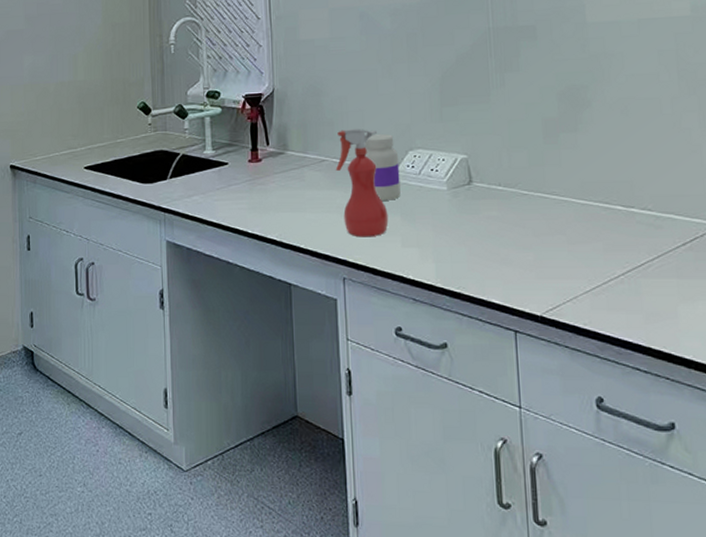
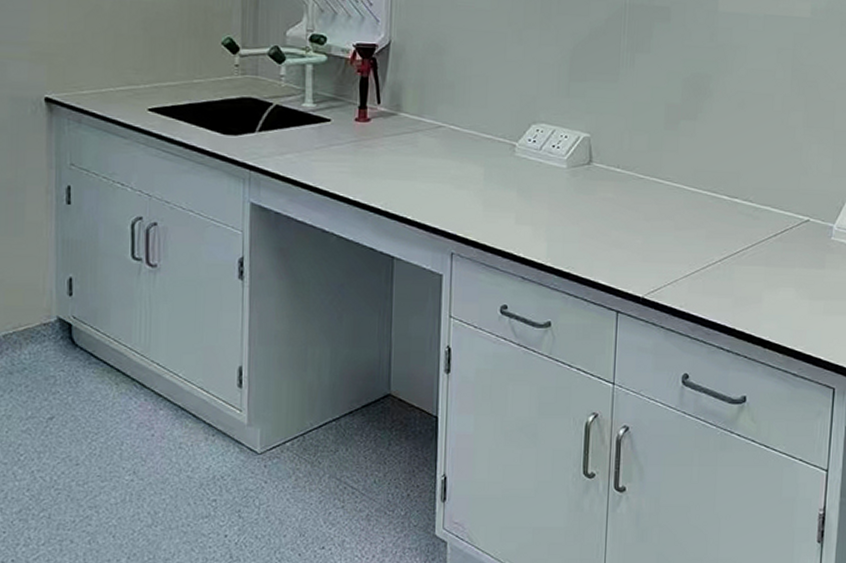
spray bottle: present [335,128,389,237] -> none [452,94,504,212]
jar: present [364,133,401,201] -> none [485,102,521,175]

